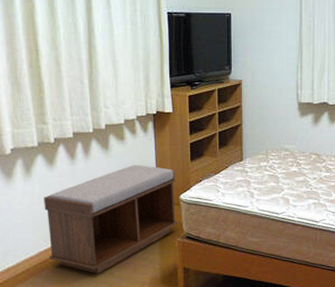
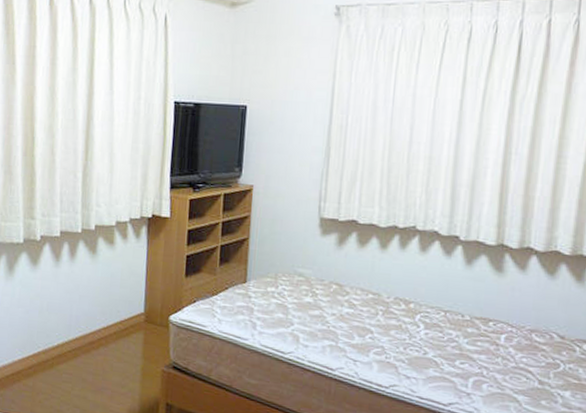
bench: present [44,165,178,274] -> none [23,274,167,396]

